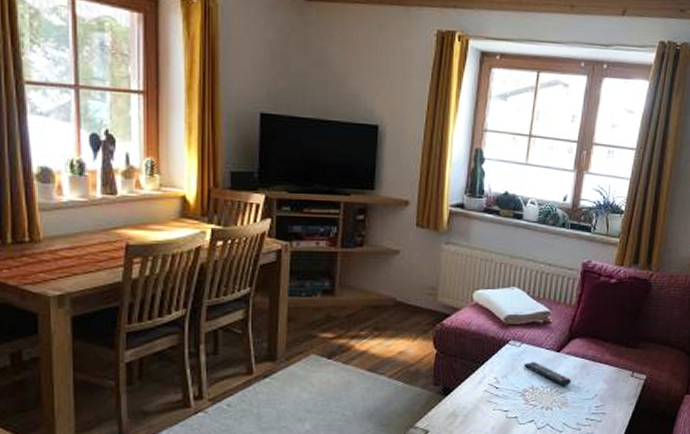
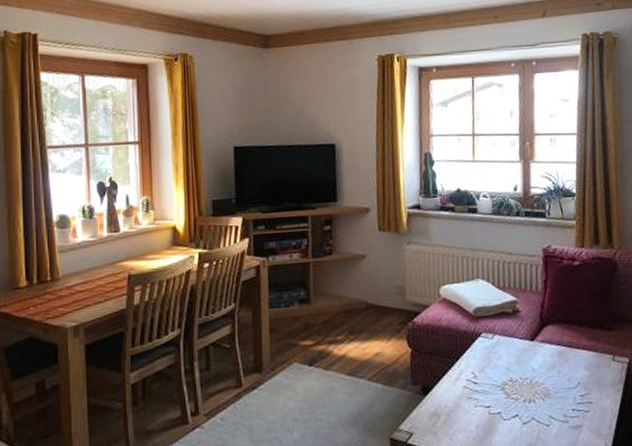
remote control: present [524,361,572,386] -> none [499,352,551,376]

